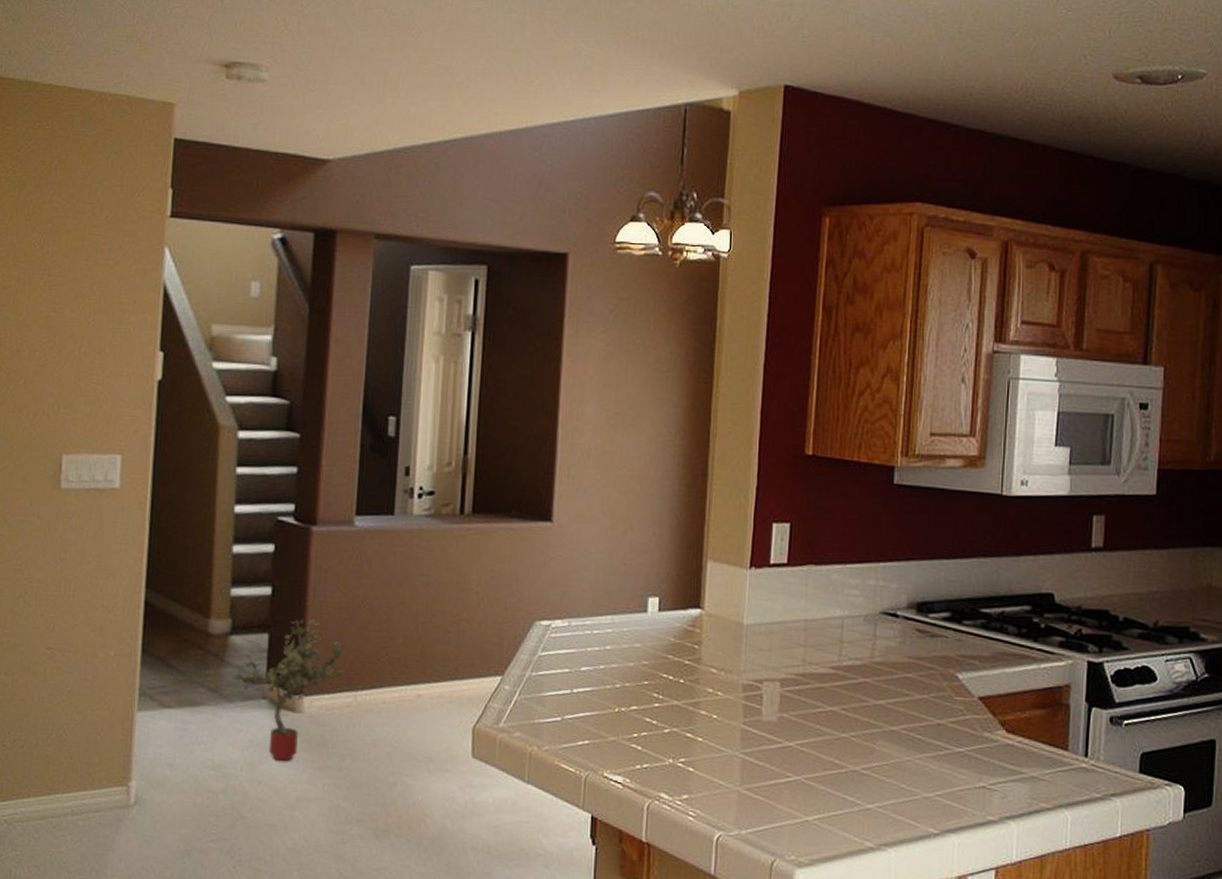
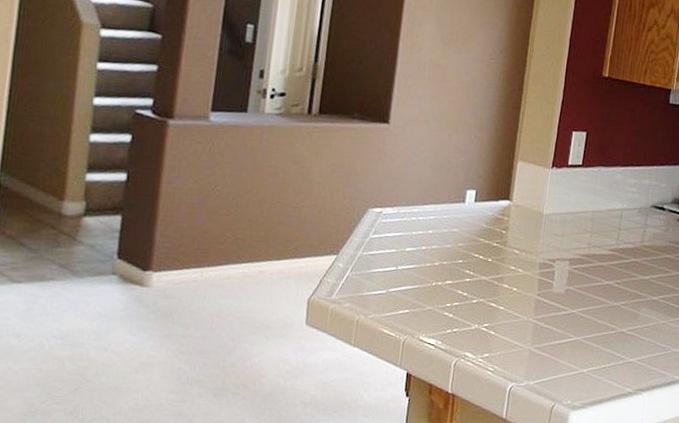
potted tree: present [233,618,346,761] -> none [85,203,195,330]

